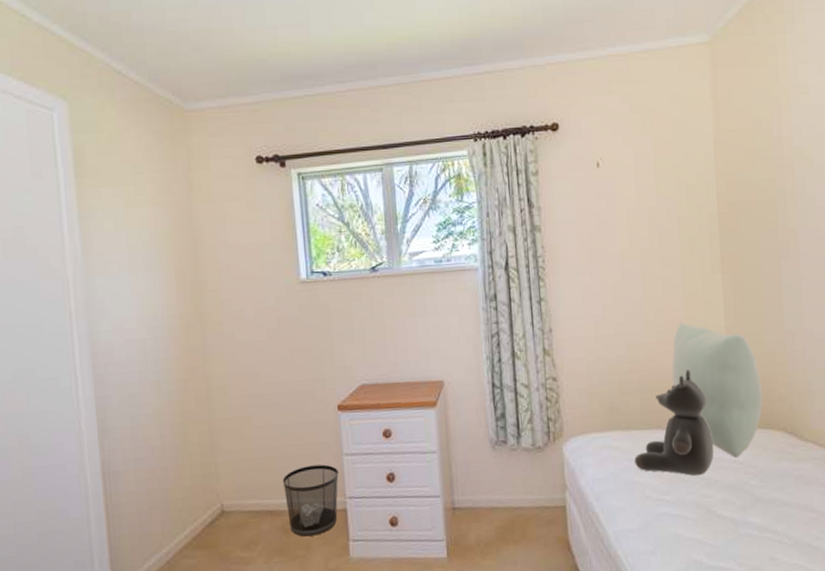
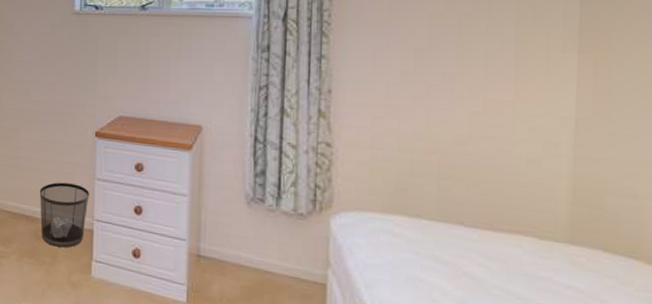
teddy bear: present [634,369,714,476] -> none [422,162,540,293]
pillow: present [671,322,763,458] -> none [486,105,627,284]

